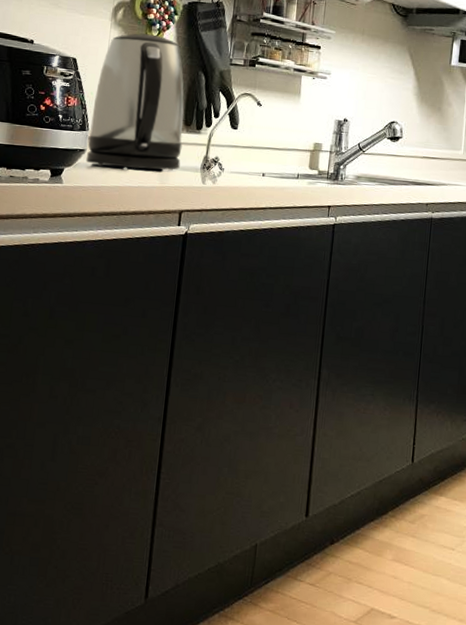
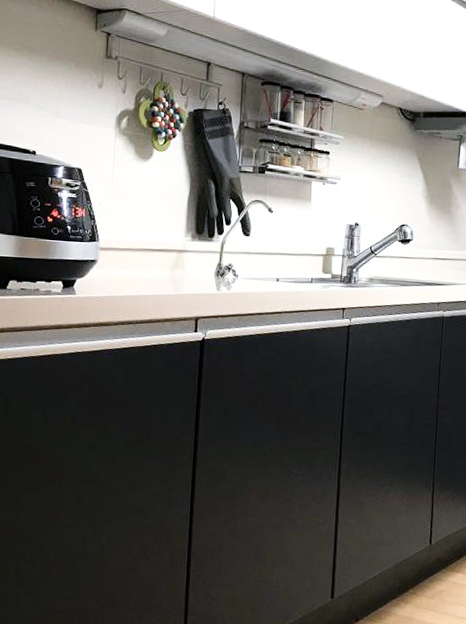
kettle: present [86,33,185,171] -> none [98,142,195,279]

